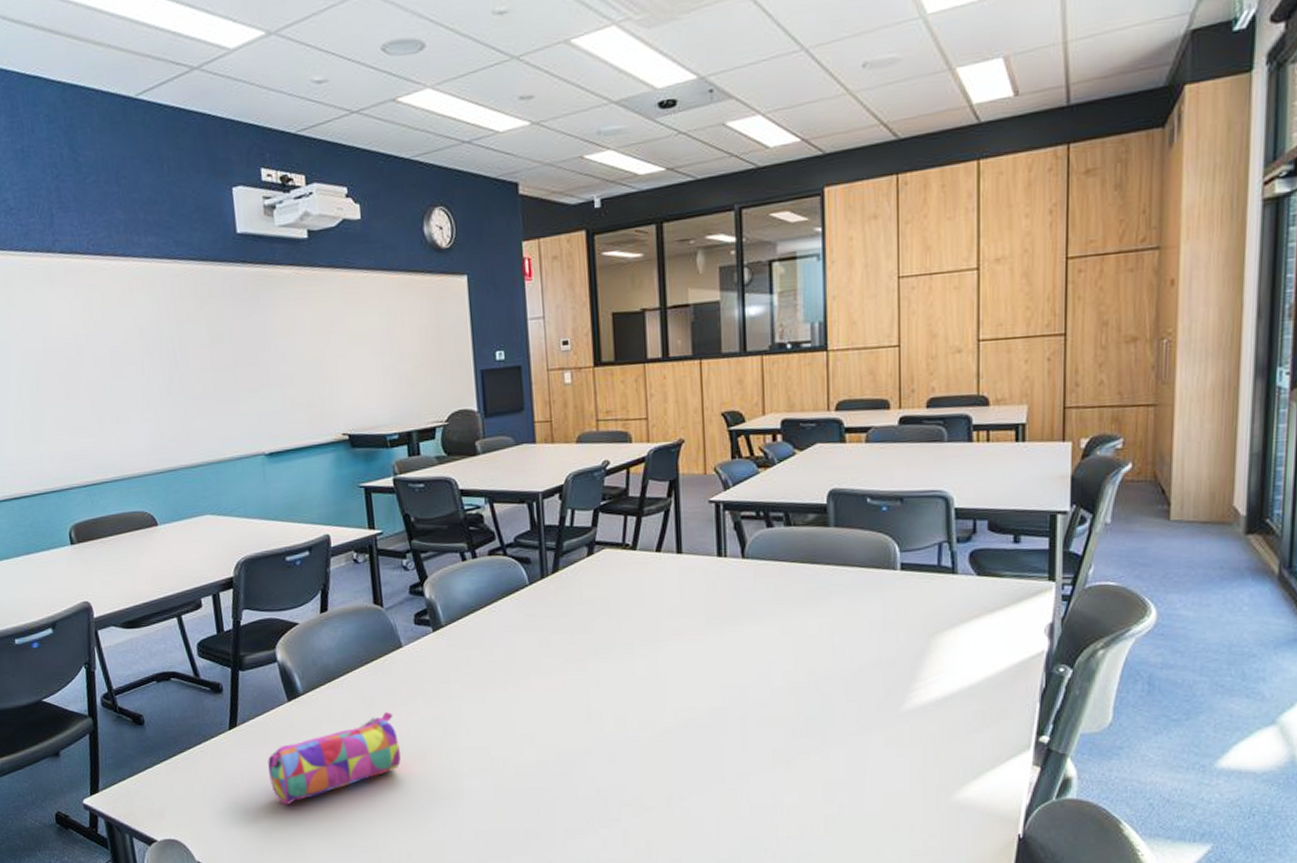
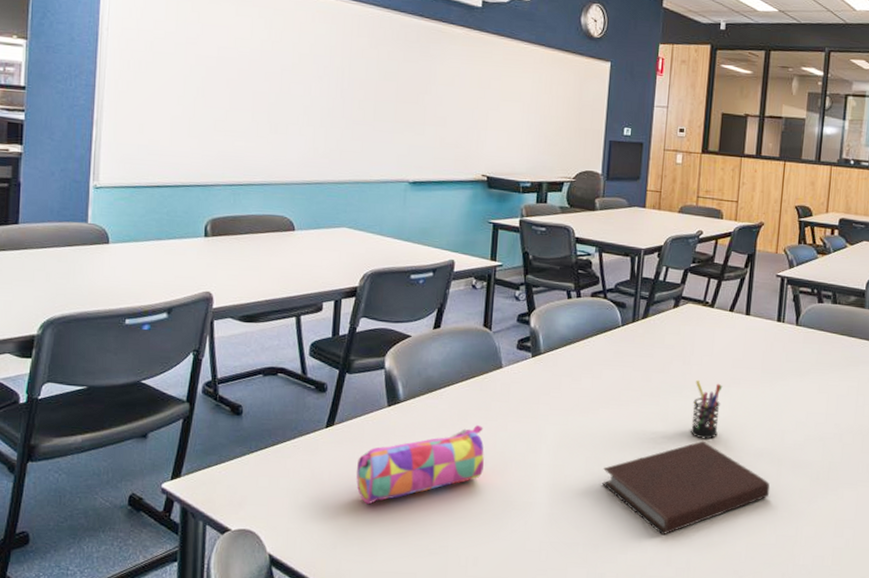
notebook: none [534,705,736,815] -> present [601,440,770,535]
pen holder: none [627,636,662,704] -> present [691,379,723,439]

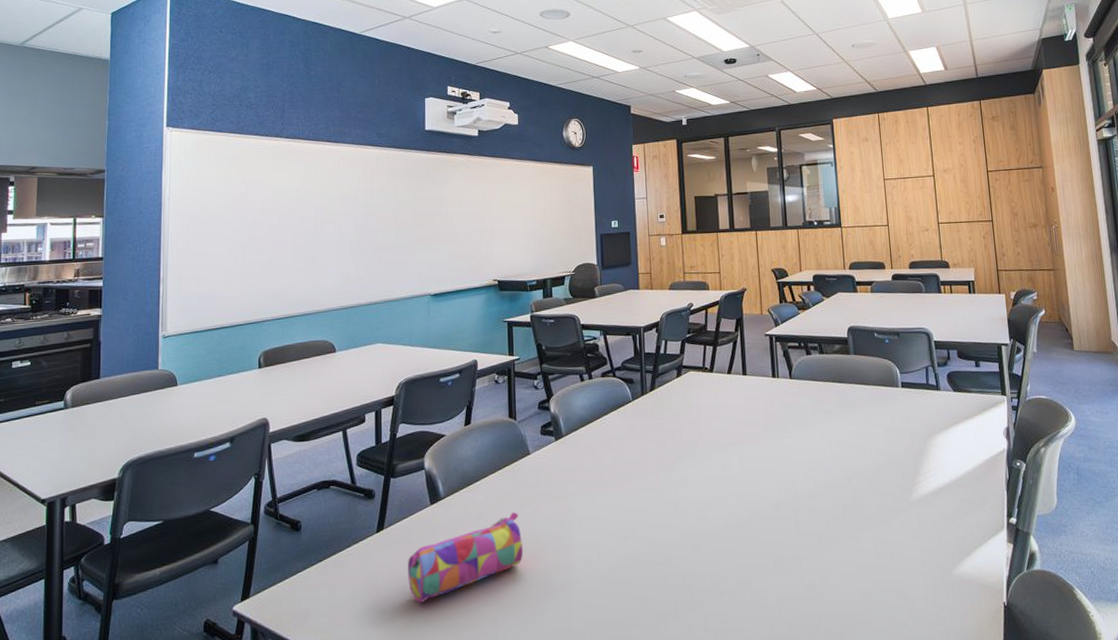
notebook: present [601,440,770,535] -> none [633,500,792,600]
pen holder: present [691,379,723,439] -> none [707,442,734,499]

